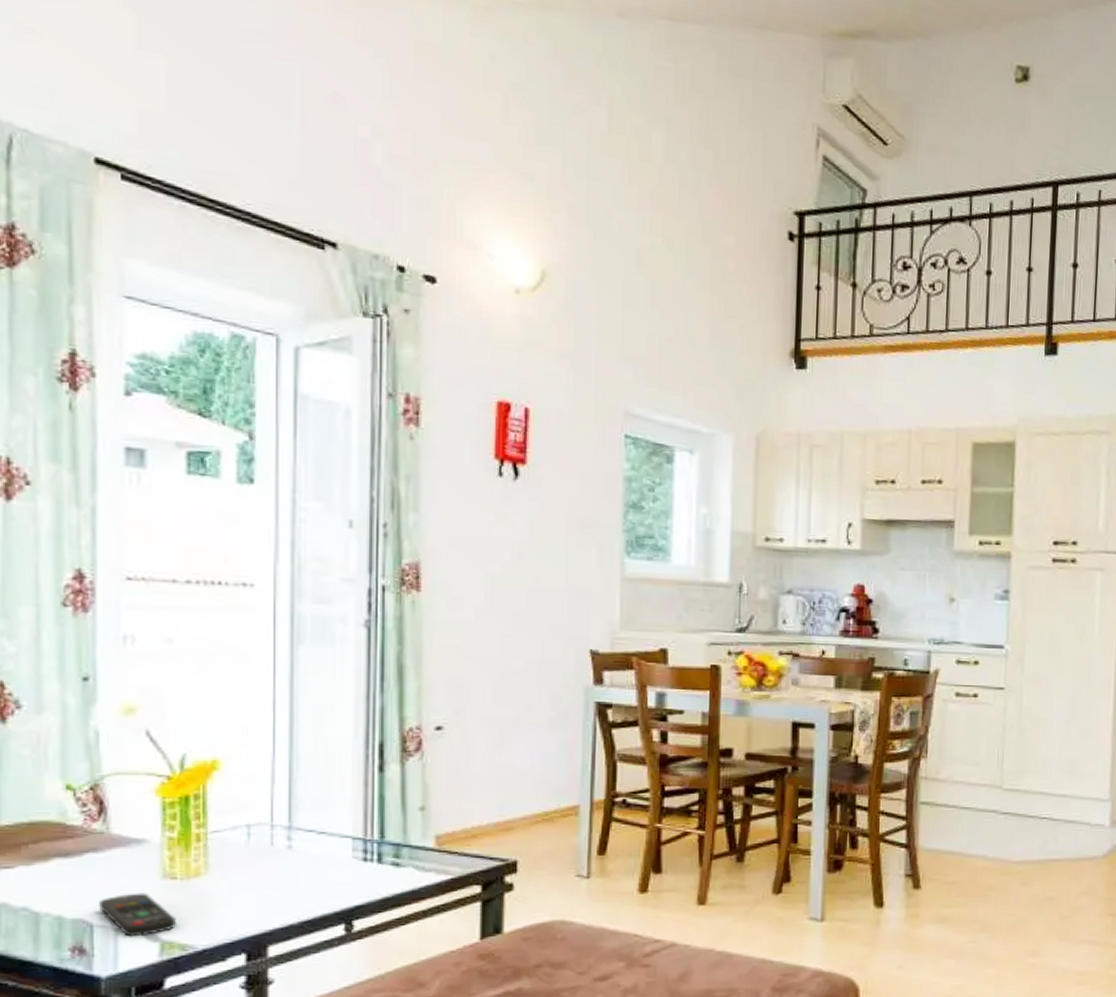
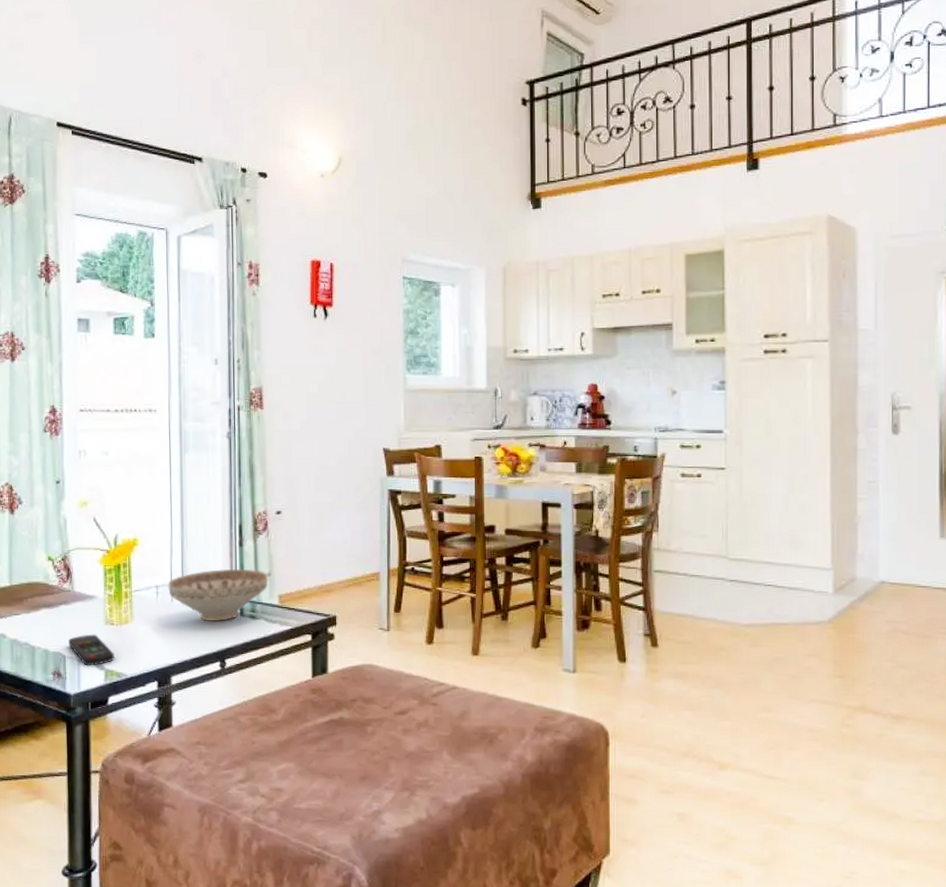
decorative bowl: none [266,802,421,871] -> present [168,569,268,621]

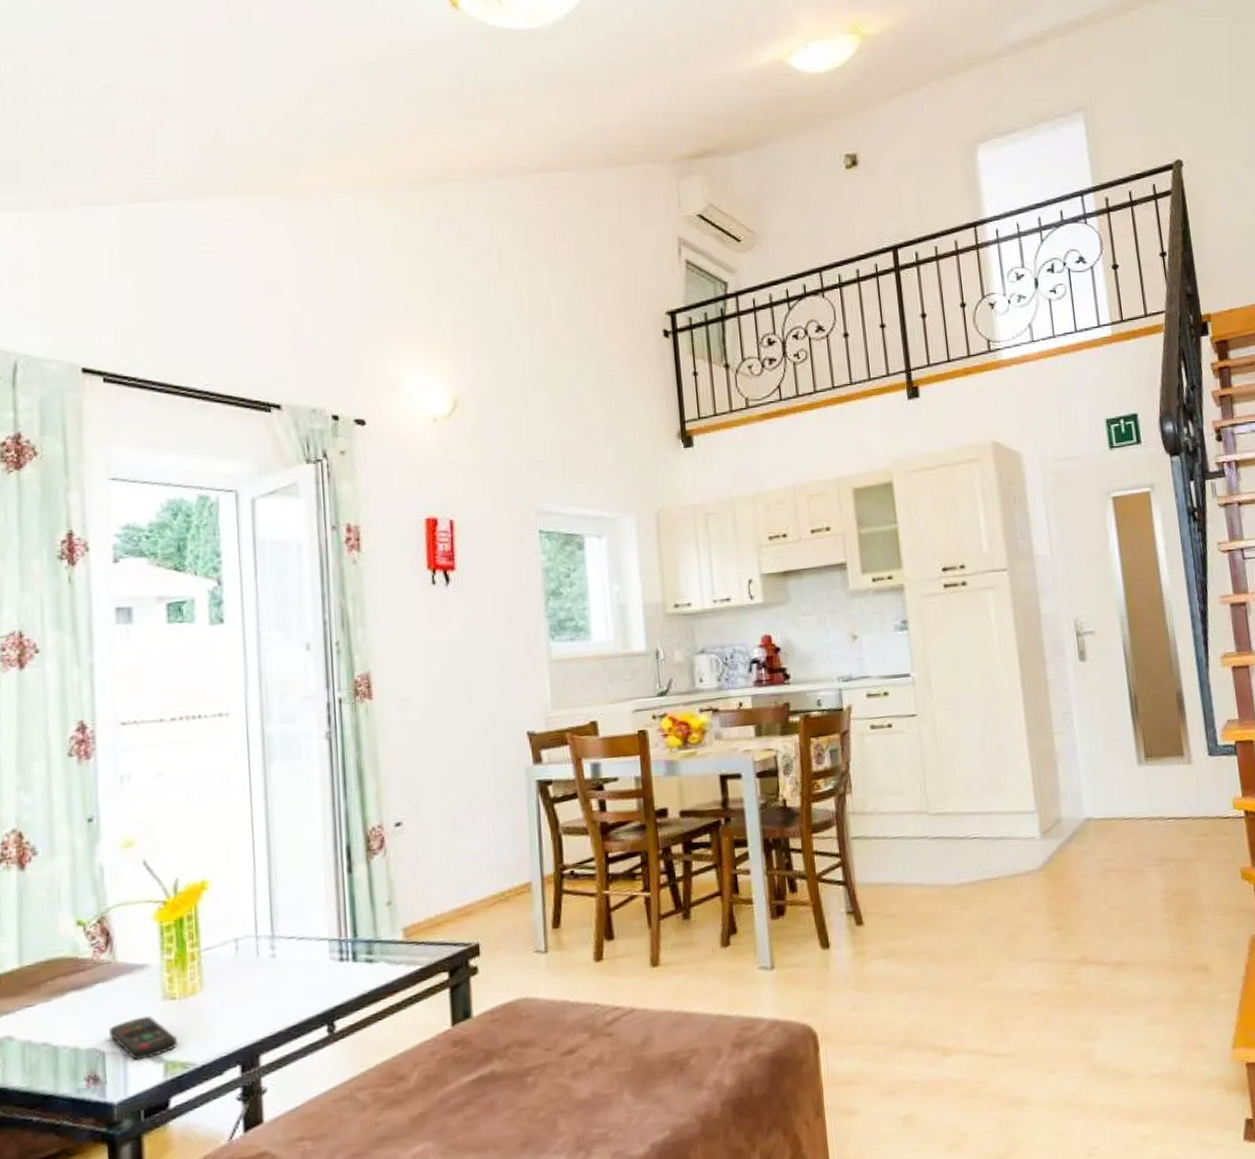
decorative bowl: present [168,569,268,621] -> none [251,900,389,975]

